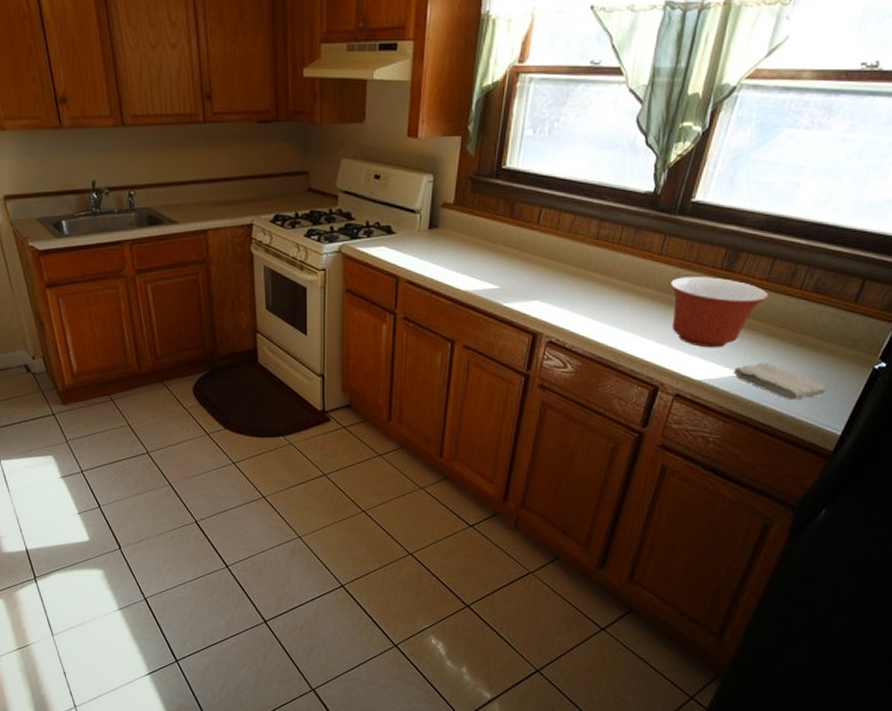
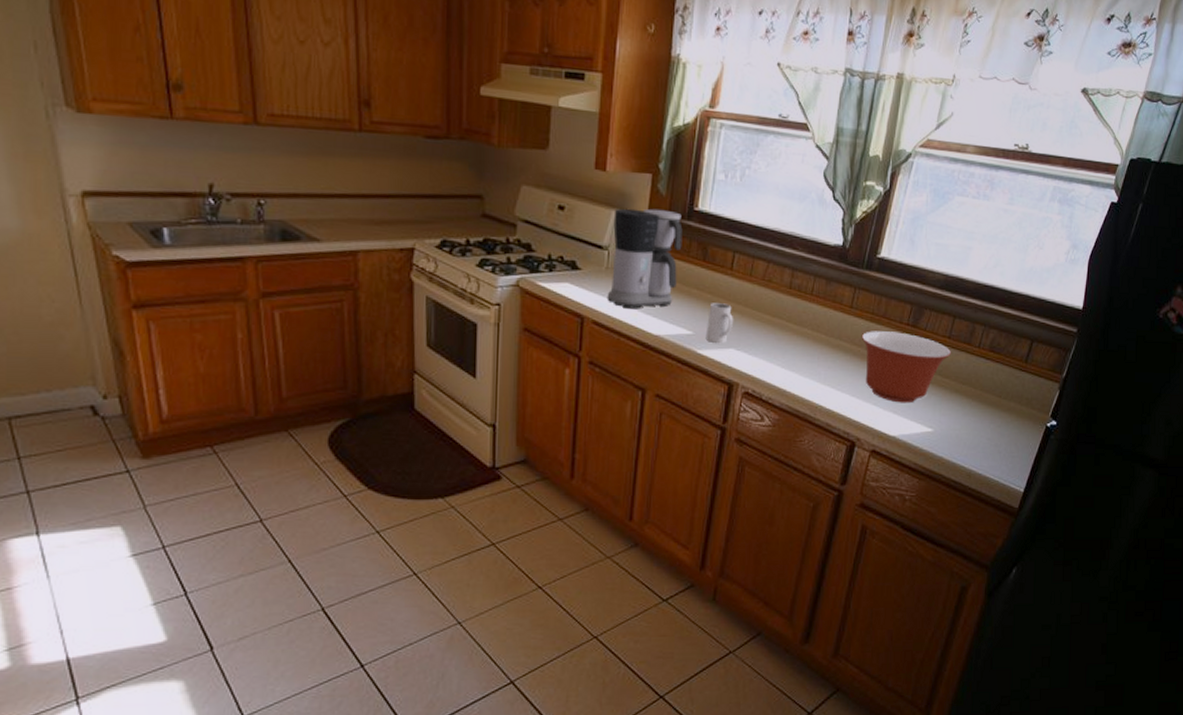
coffee maker: none [419,170,491,268] -> present [607,208,683,309]
mug: none [511,257,539,297] -> present [705,303,733,344]
washcloth: present [733,362,827,400] -> none [924,418,1008,457]

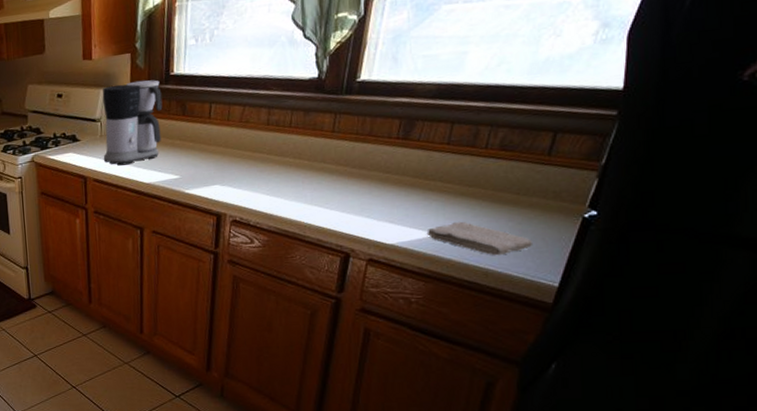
mug: present [705,303,733,344] -> none [191,148,216,183]
mixing bowl: present [861,331,951,404] -> none [346,147,452,213]
washcloth: none [924,418,1008,457] -> present [426,221,534,256]

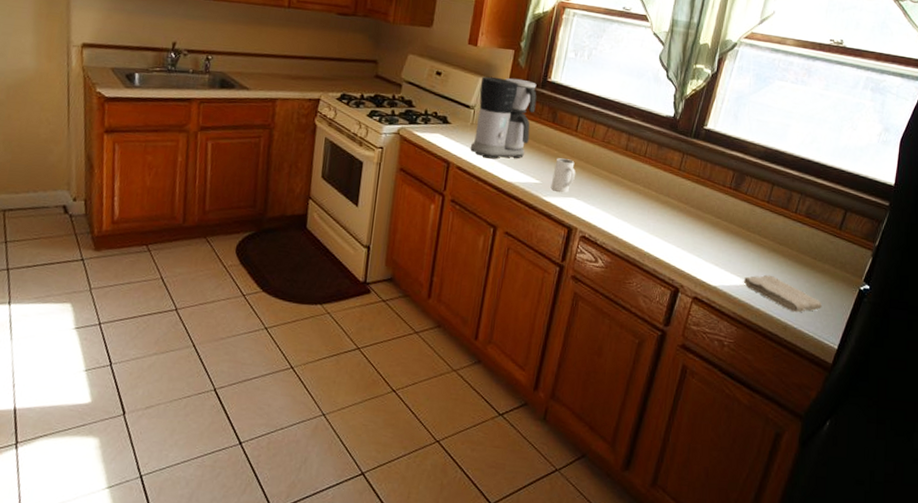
mug: none [191,148,216,183] -> present [550,158,575,193]

